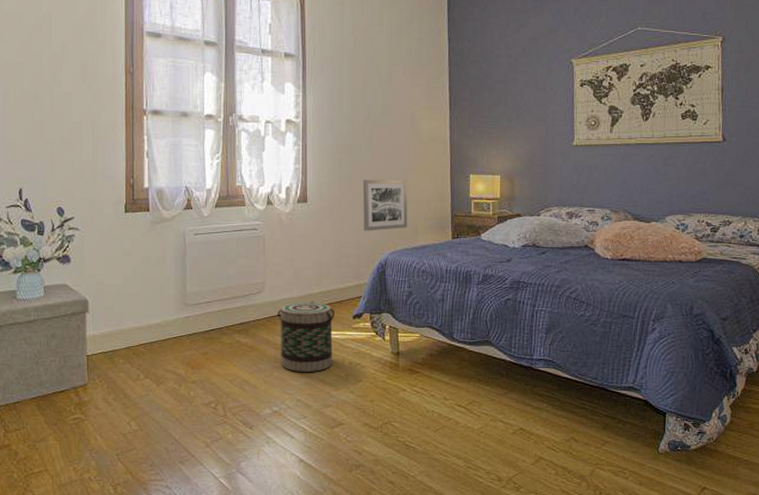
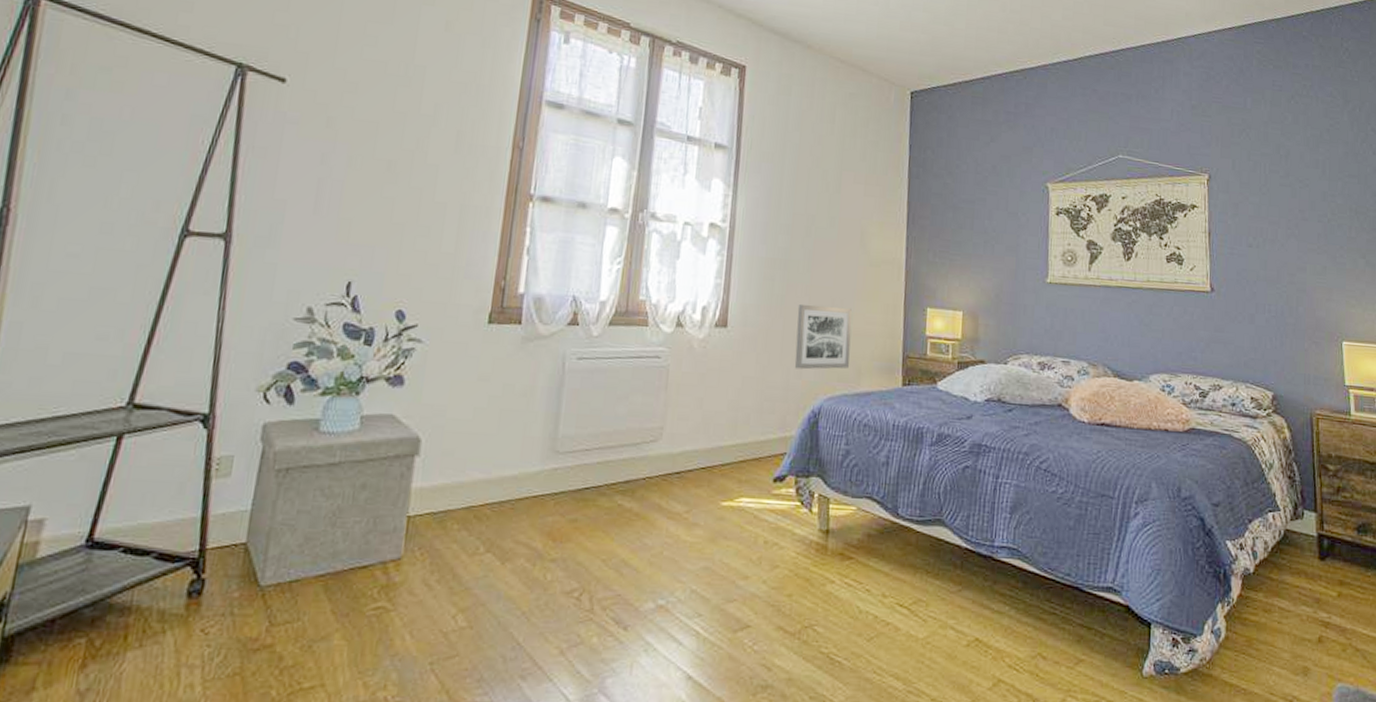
basket: present [278,300,334,372] -> none [674,455,750,552]

